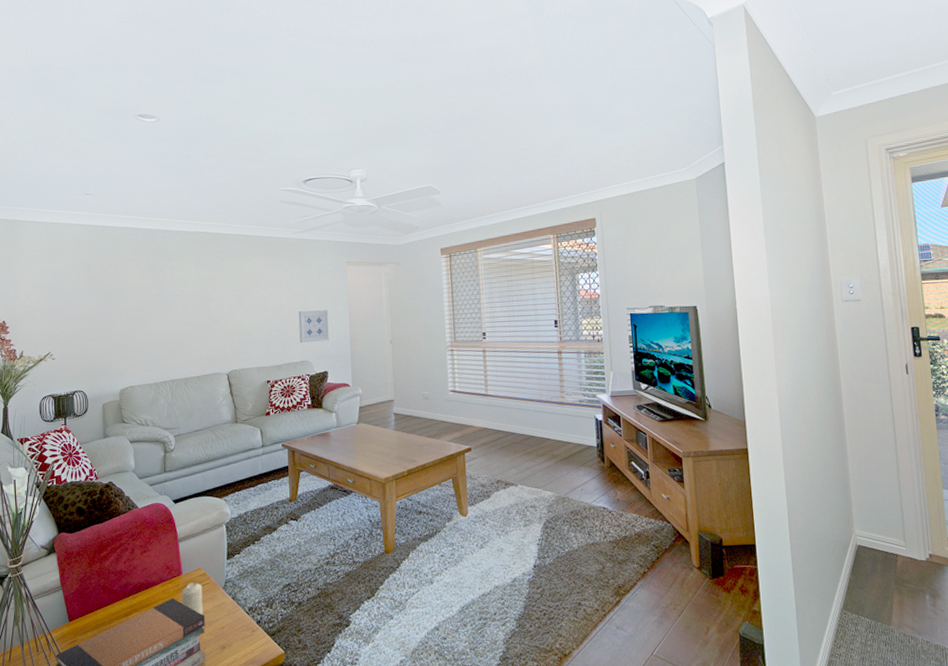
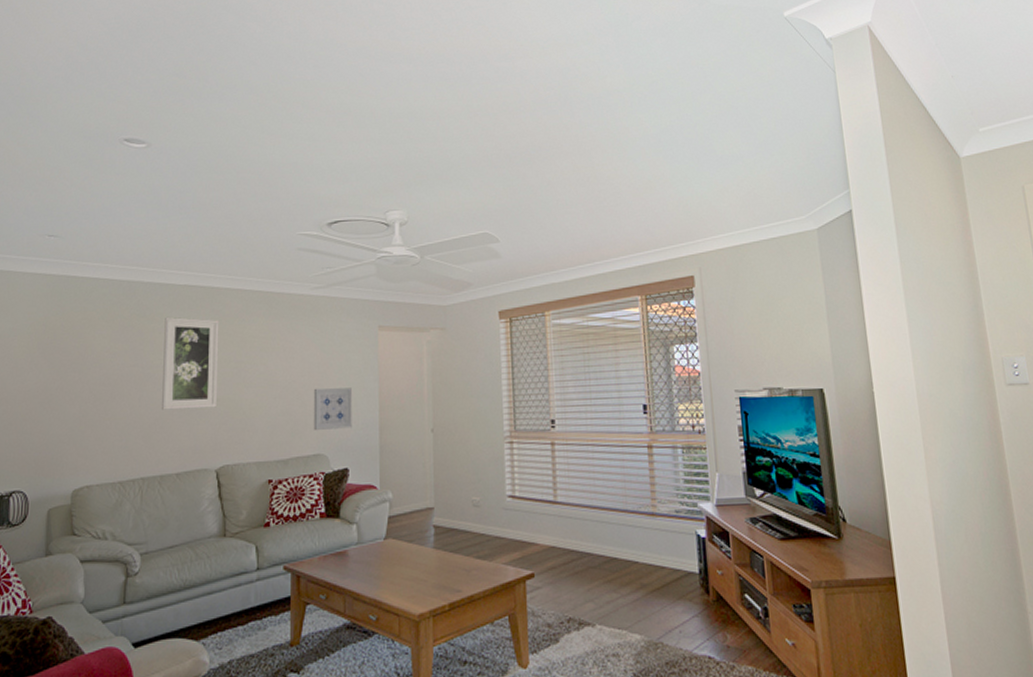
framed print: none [180,257,225,329] -> present [162,316,219,410]

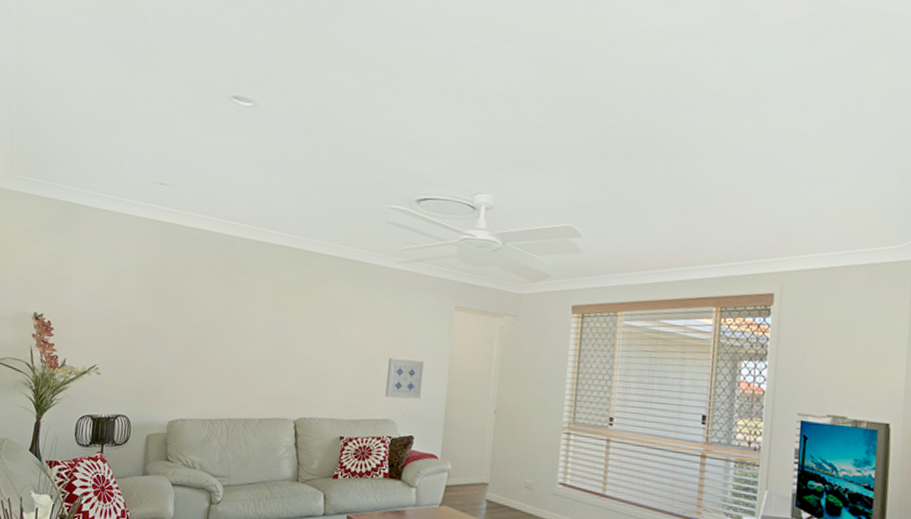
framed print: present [162,316,219,410] -> none [250,273,308,364]

